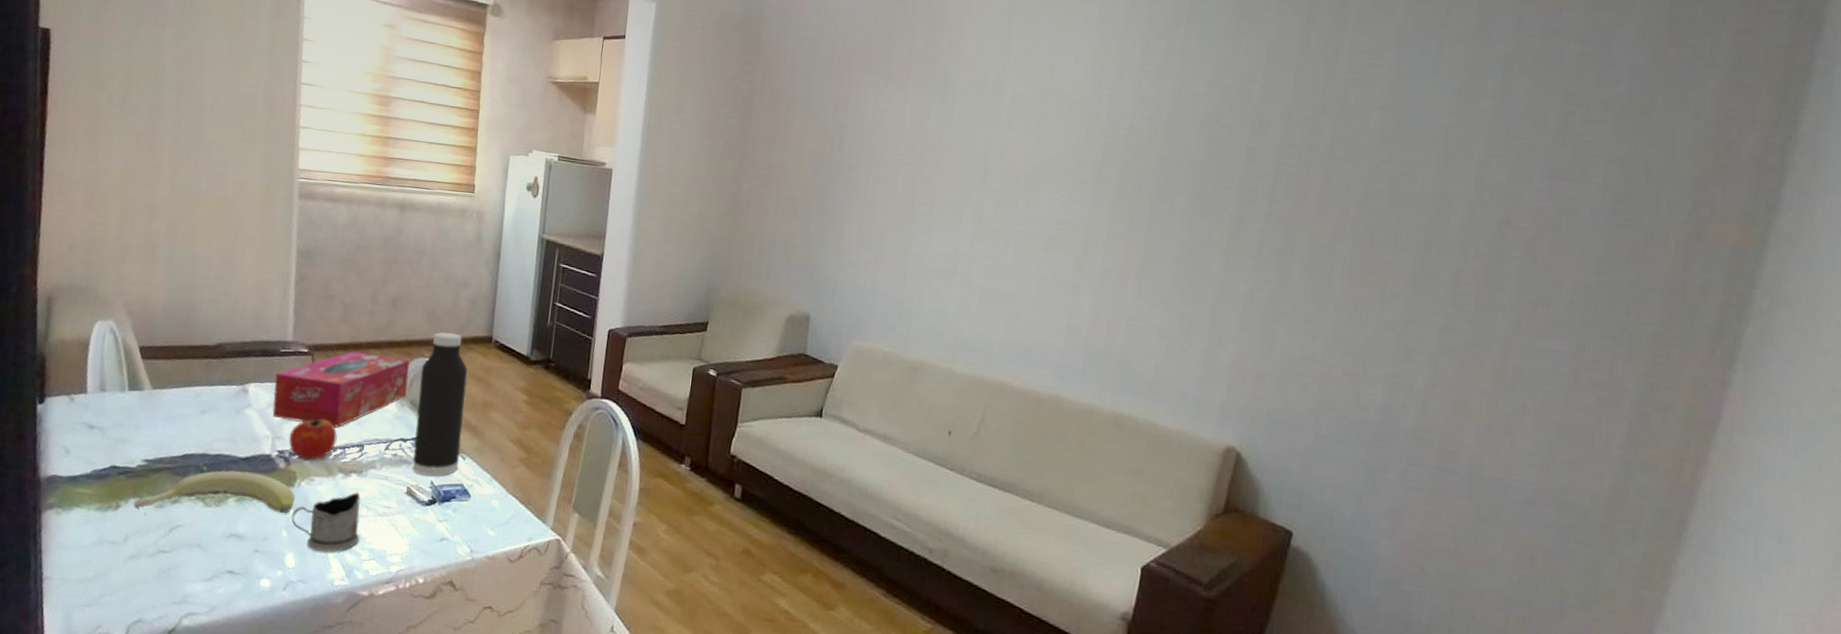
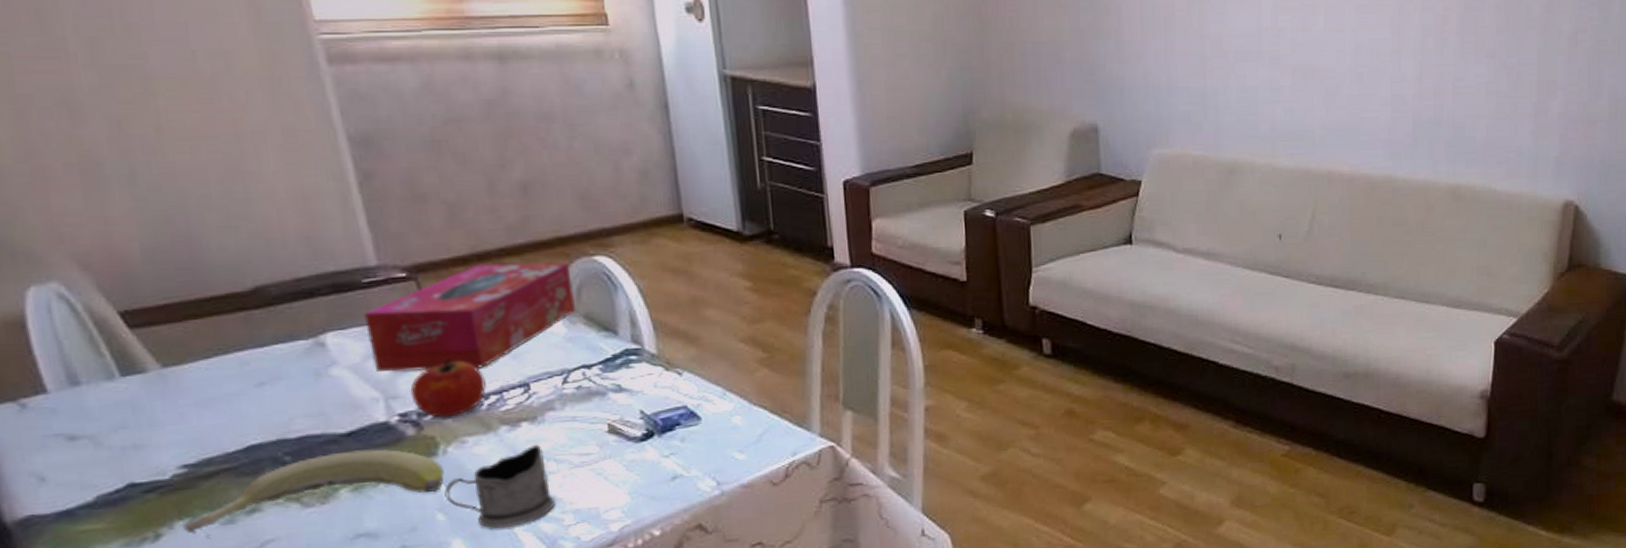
water bottle: present [412,332,468,477] -> none [588,217,676,406]

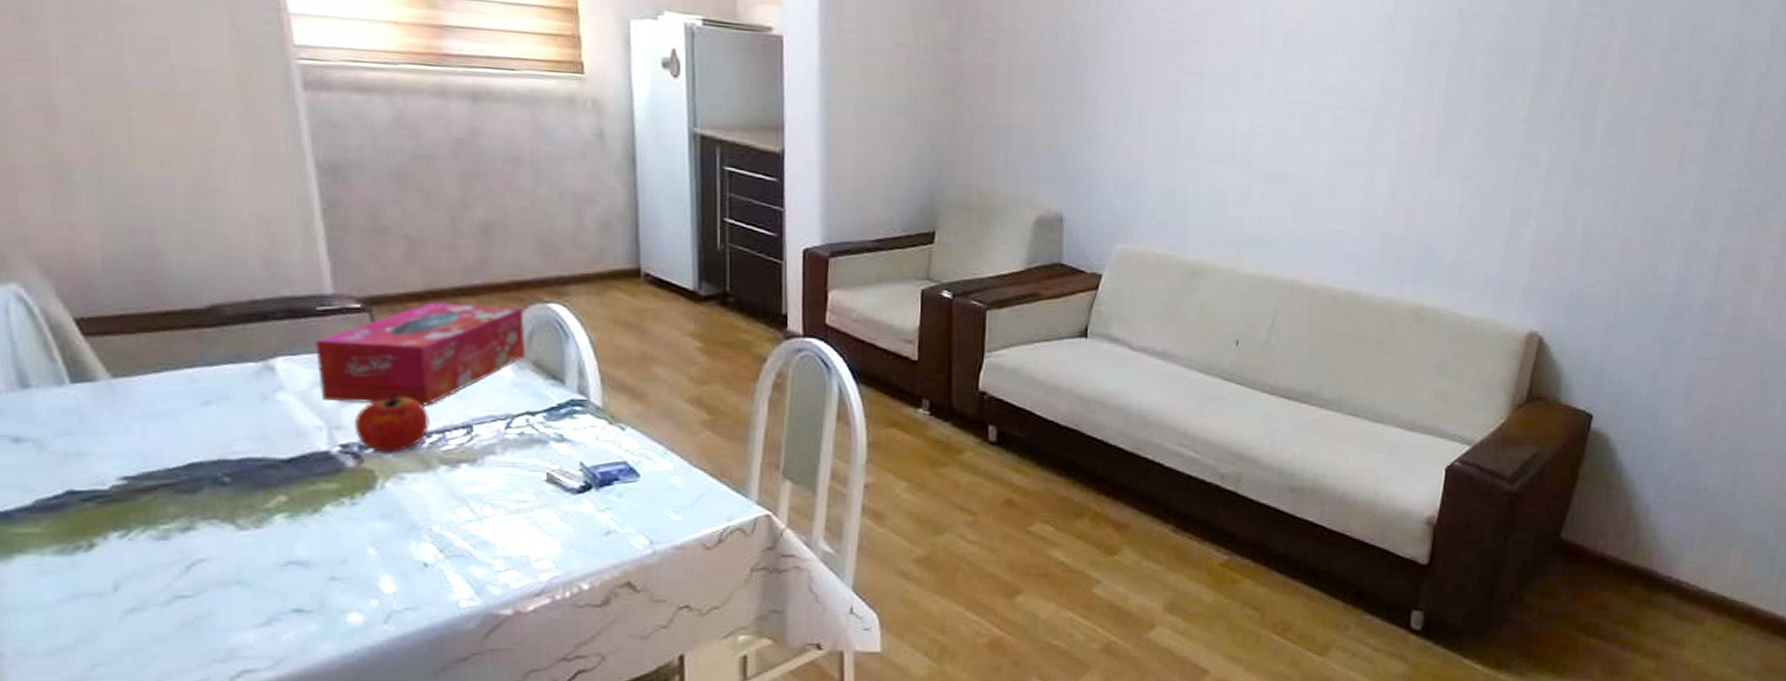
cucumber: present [182,449,445,534] -> none [117,477,380,547]
tea glass holder: present [444,445,556,529] -> none [378,488,487,569]

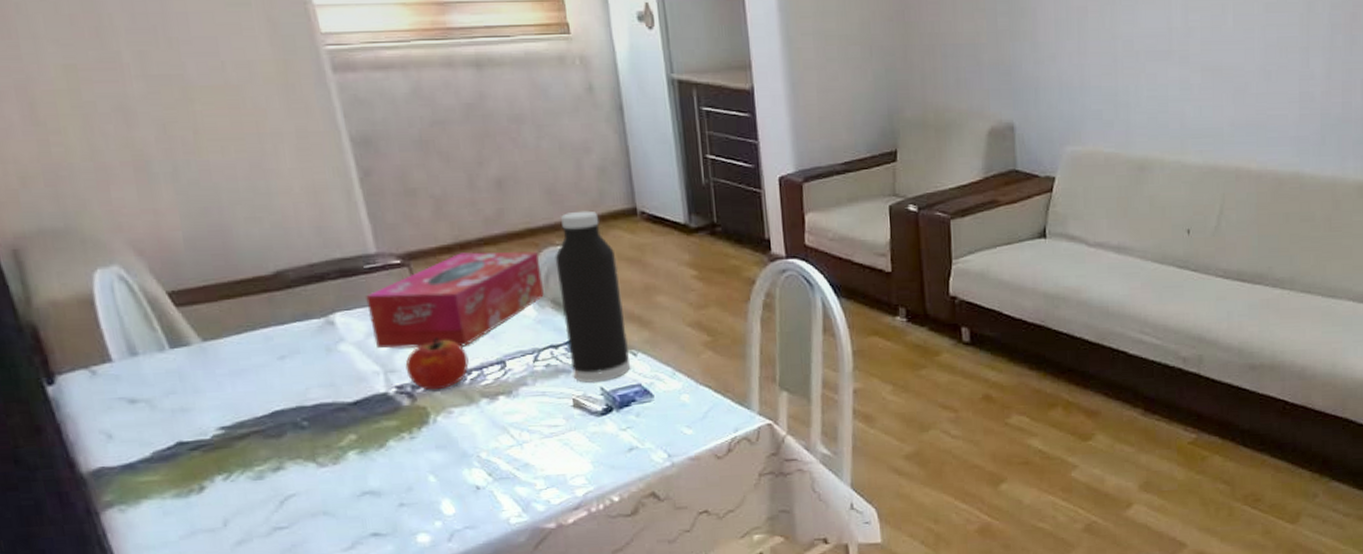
water bottle: none [542,267,617,456] -> present [555,210,631,383]

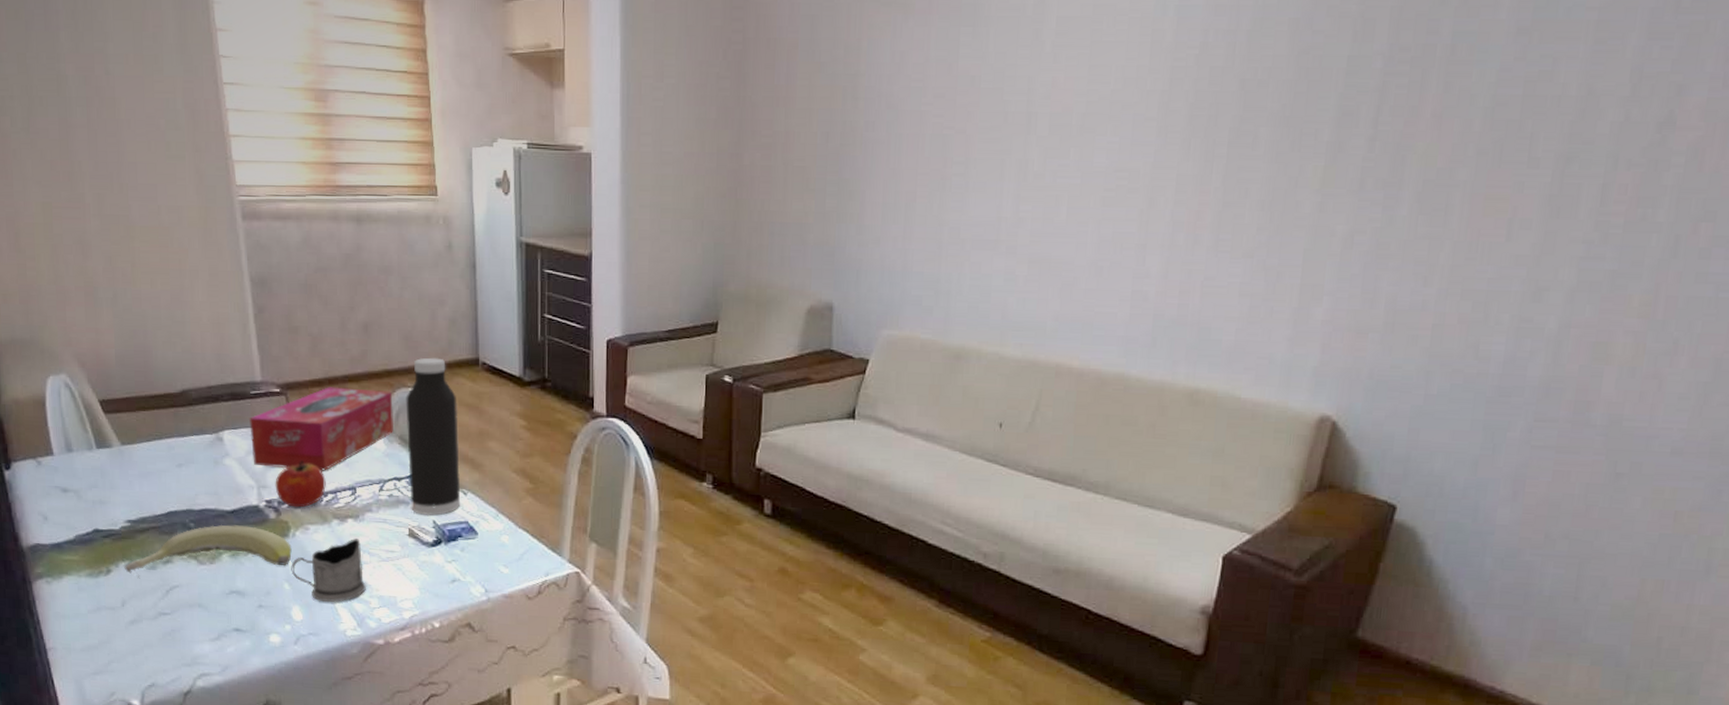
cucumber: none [221,417,435,488] -> present [124,524,292,574]
tea glass holder: none [434,417,529,491] -> present [291,538,366,603]

